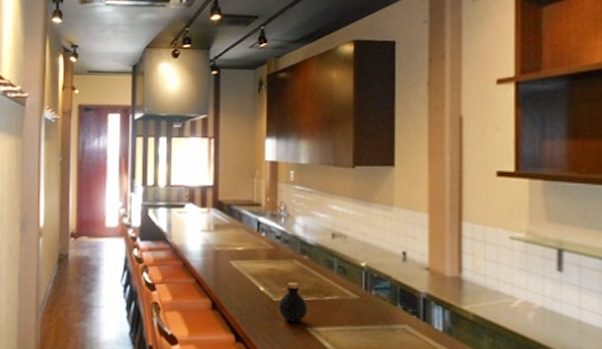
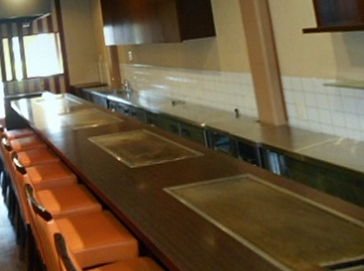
bottle: present [279,281,307,323] -> none [135,148,162,185]

